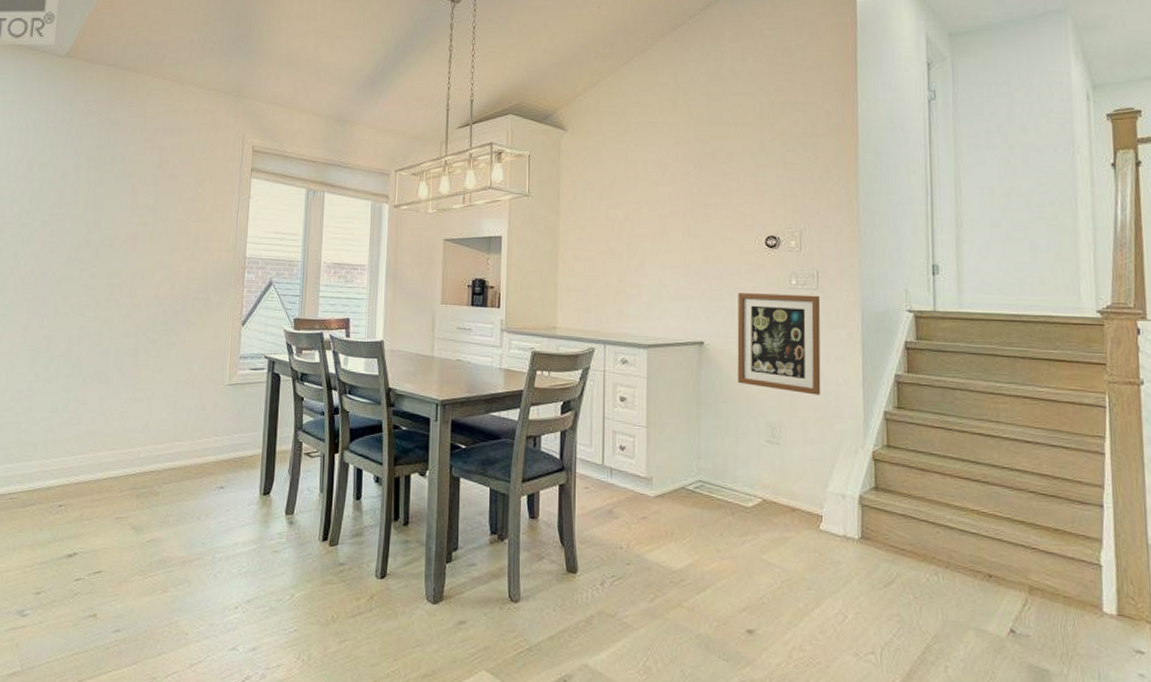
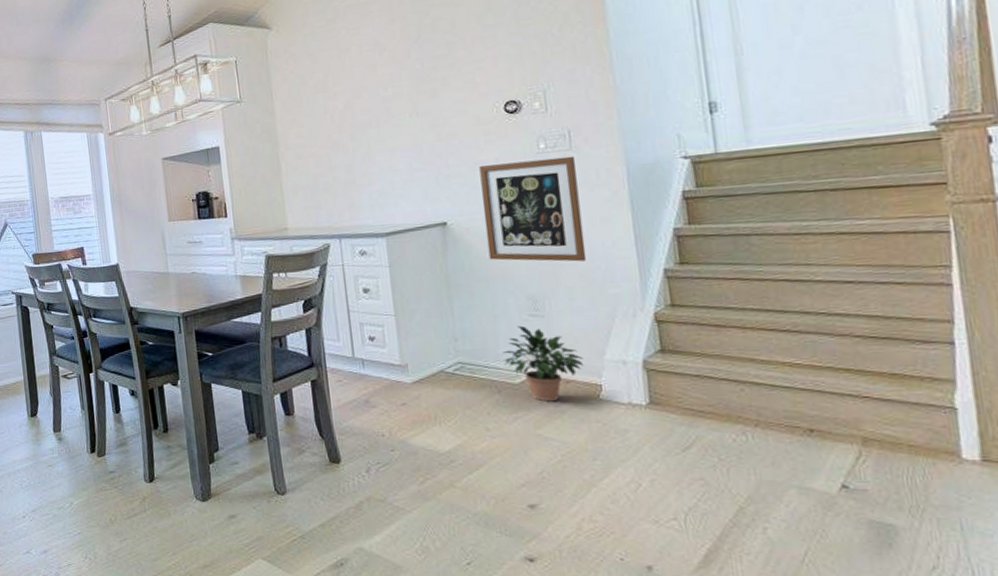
potted plant: none [739,450,809,528] -> present [502,325,584,402]

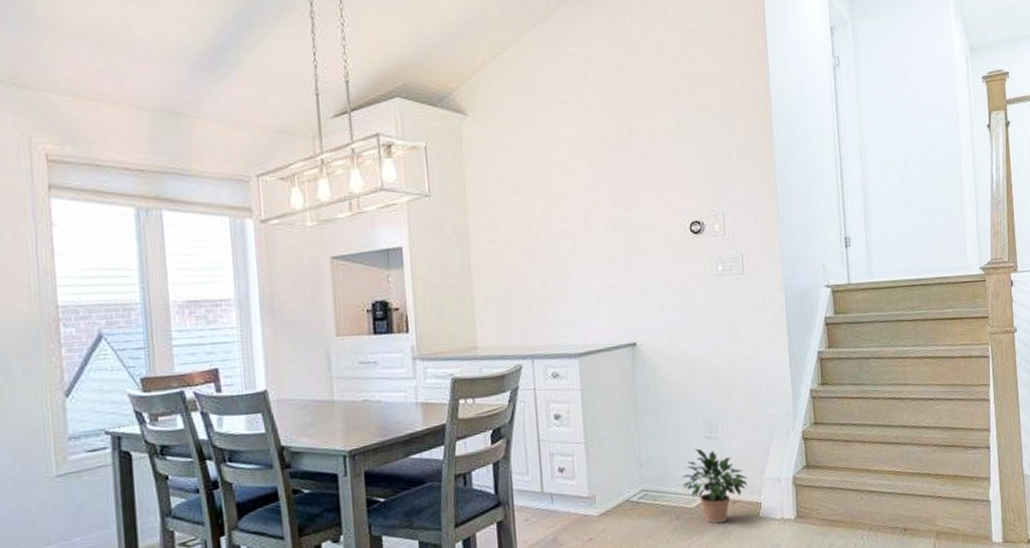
wall art: present [479,156,587,262] -> none [667,280,753,384]

